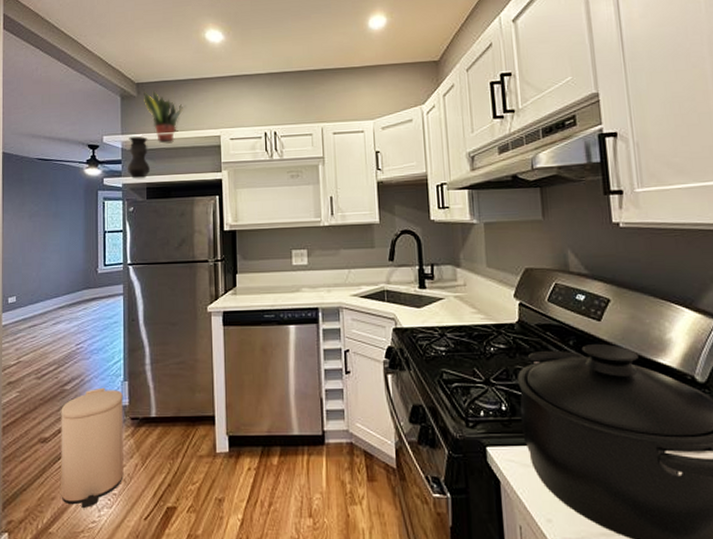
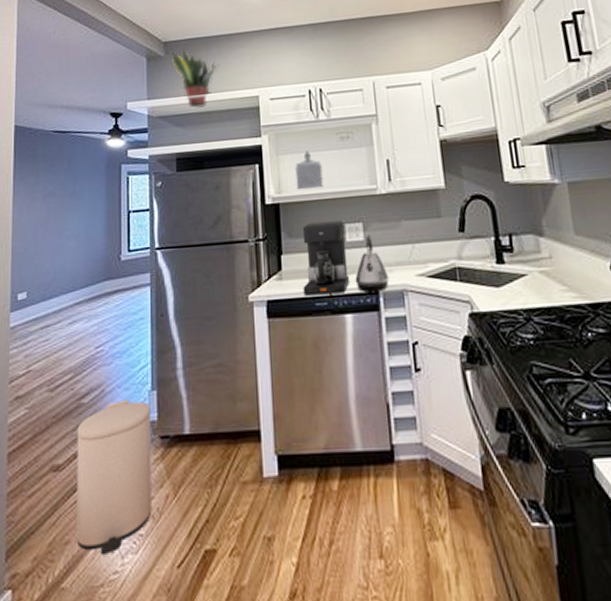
vase: present [127,136,150,179] -> none [153,100,180,150]
decorative jar: none [250,185,274,220] -> present [295,150,323,190]
coffee maker: none [254,246,295,309] -> present [302,219,350,296]
kettle: none [299,260,328,307] -> present [355,234,390,292]

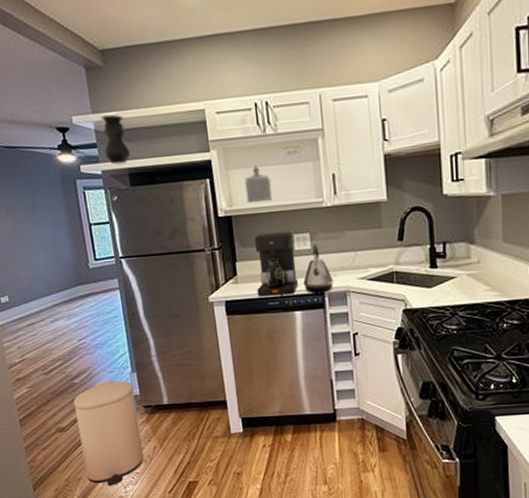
vase: none [153,100,180,150] -> present [101,114,130,165]
potted plant: present [172,49,219,108] -> none [111,58,161,122]

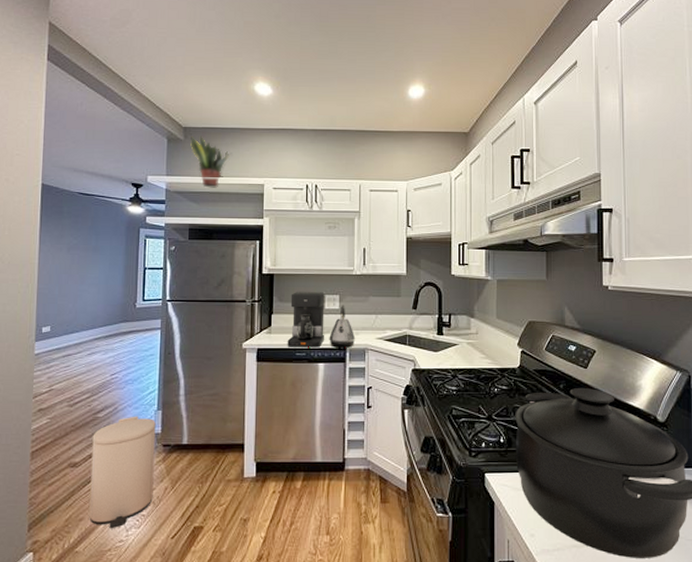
vase: present [101,114,130,165] -> none [170,178,193,220]
potted plant: none [111,58,161,122] -> present [190,135,231,188]
decorative jar: present [244,165,272,204] -> none [289,234,311,265]

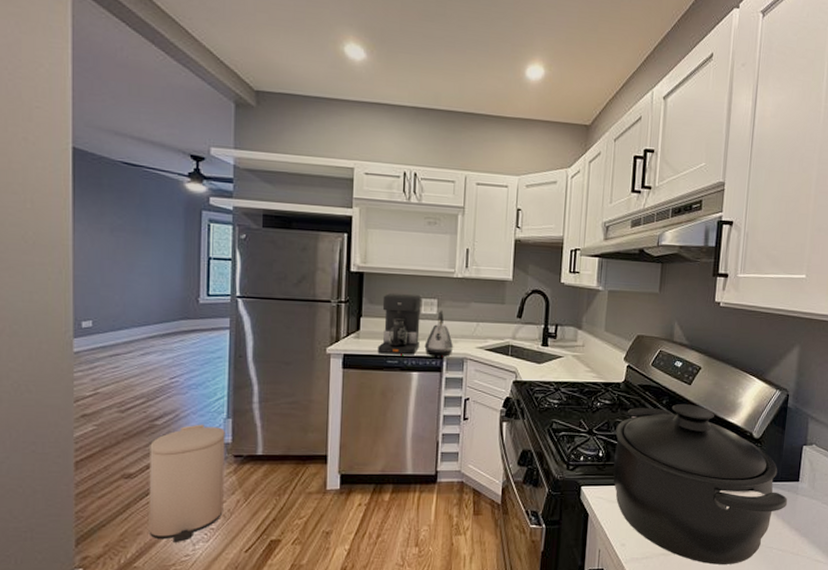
potted plant: present [190,135,231,188] -> none [264,103,315,168]

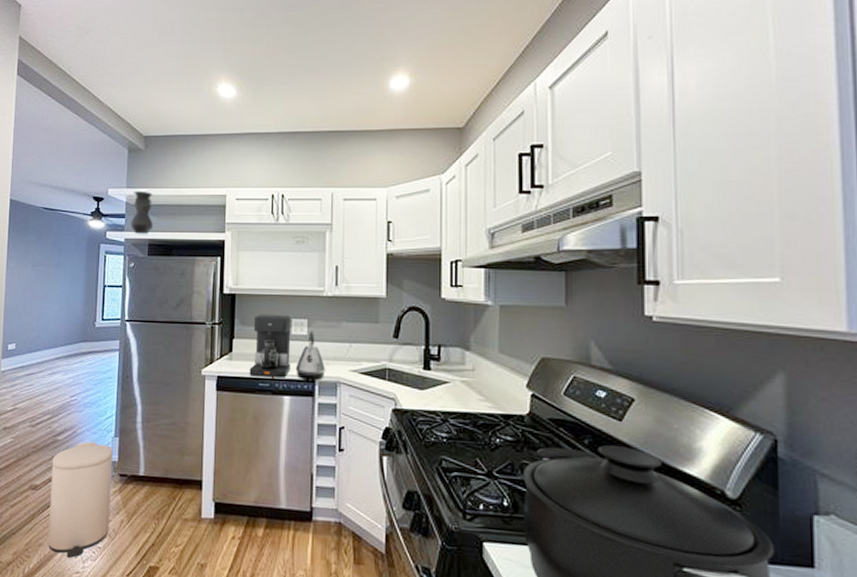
vase: none [239,152,268,204] -> present [130,190,153,235]

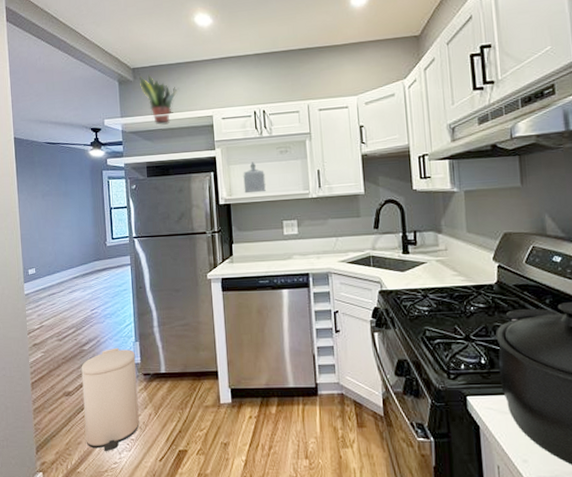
vase: present [130,190,153,235] -> none [127,118,149,159]
potted plant: none [151,144,192,200] -> present [139,74,179,125]
coffee maker: present [249,313,291,378] -> none [249,217,287,275]
decorative jar: none [252,249,277,285] -> present [243,161,266,194]
kettle: present [295,330,326,380] -> none [290,229,318,273]

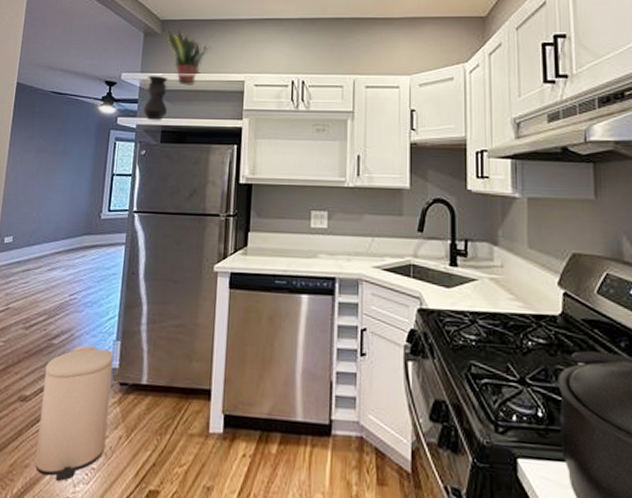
vase: none [127,118,149,159] -> present [142,75,168,121]
decorative jar: present [243,161,266,194] -> none [270,137,296,175]

